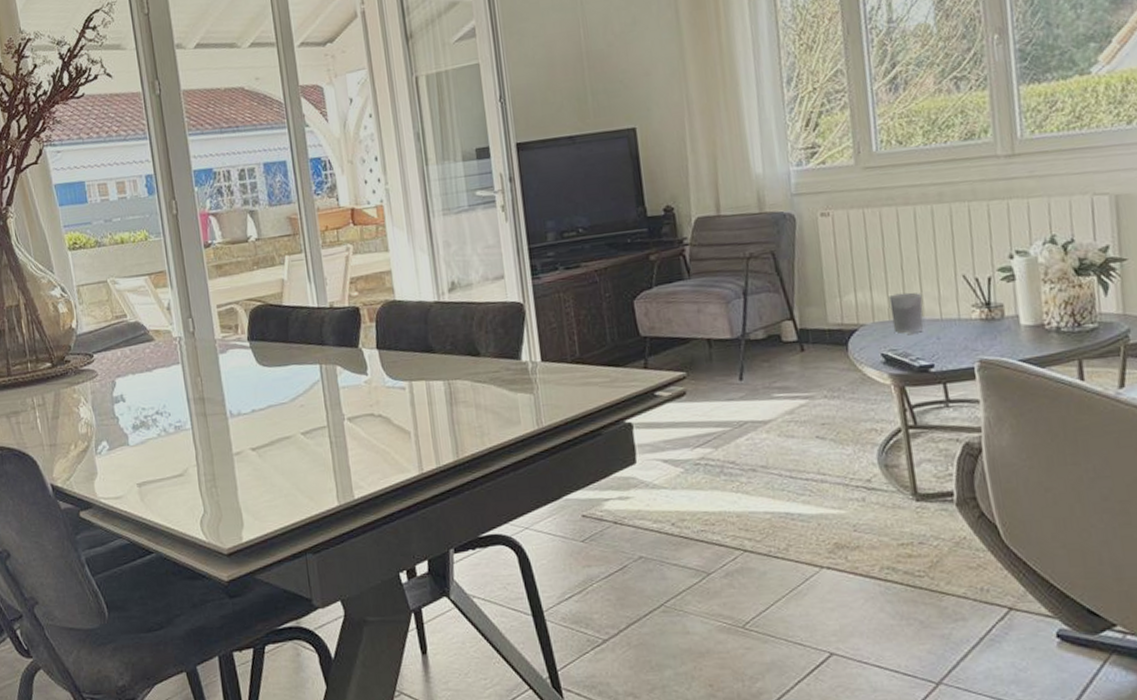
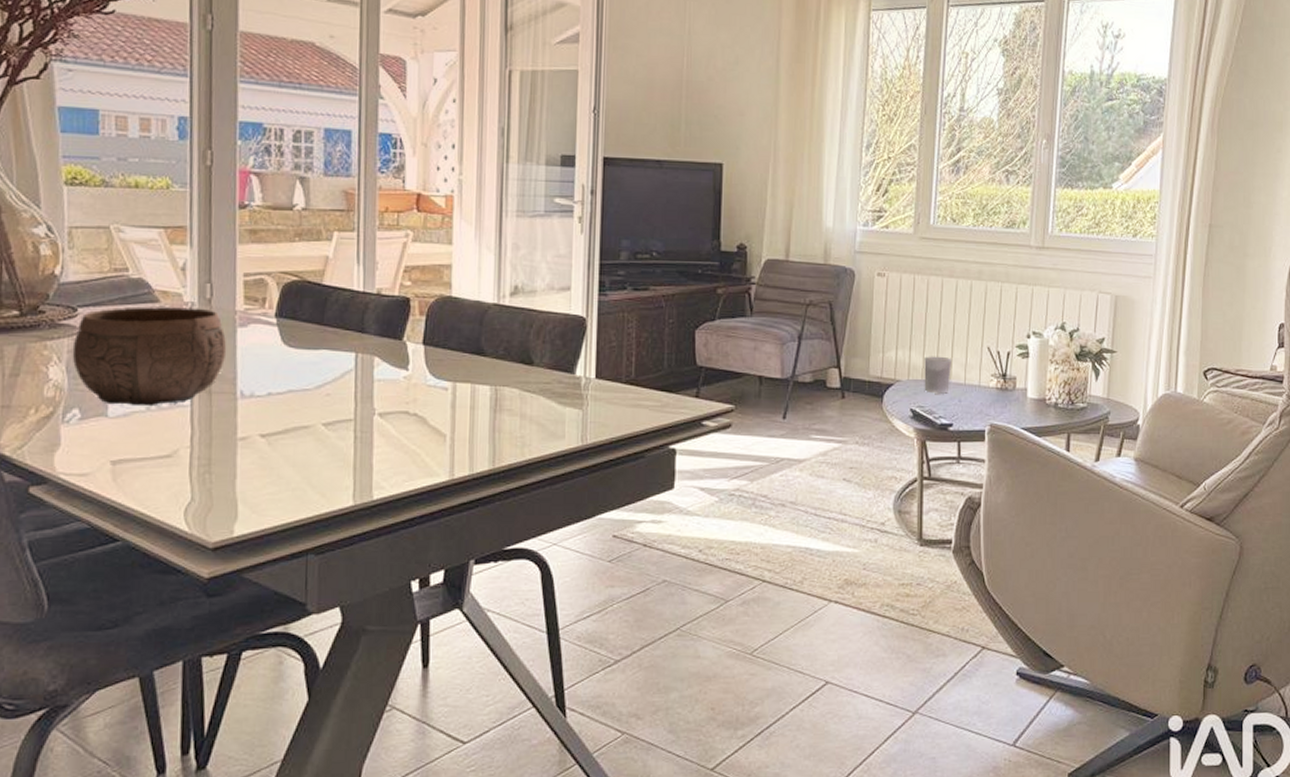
bowl: none [94,341,213,435] -> present [72,306,227,407]

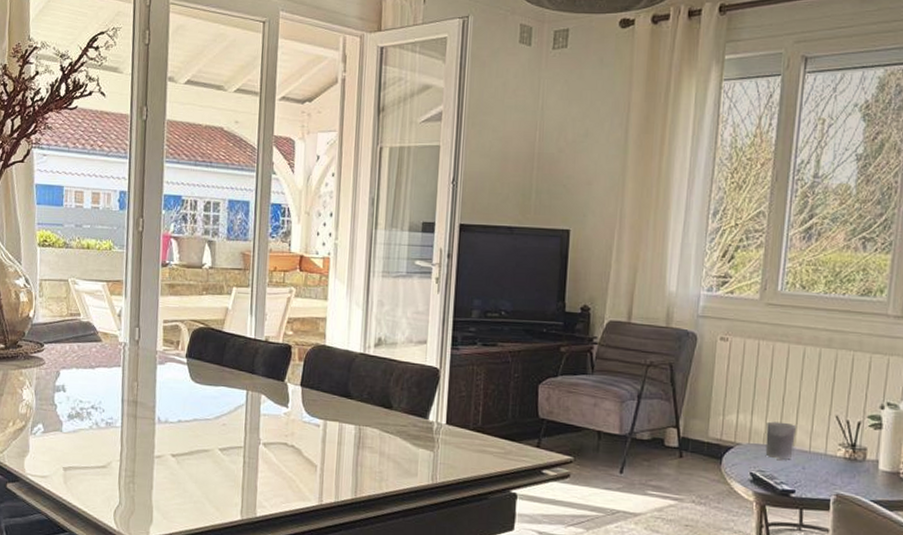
bowl: present [72,306,227,407] -> none [39,344,149,426]

